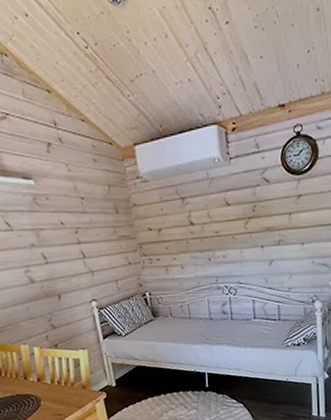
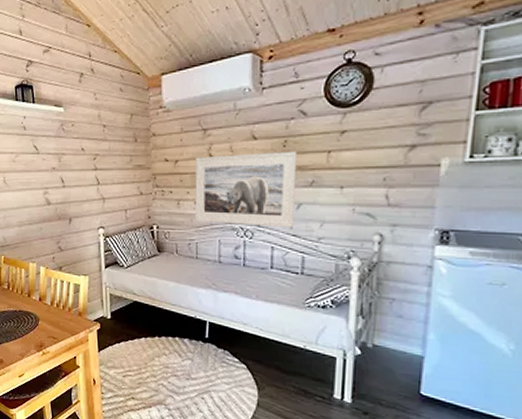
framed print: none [178,215,269,285] -> present [194,151,298,227]

